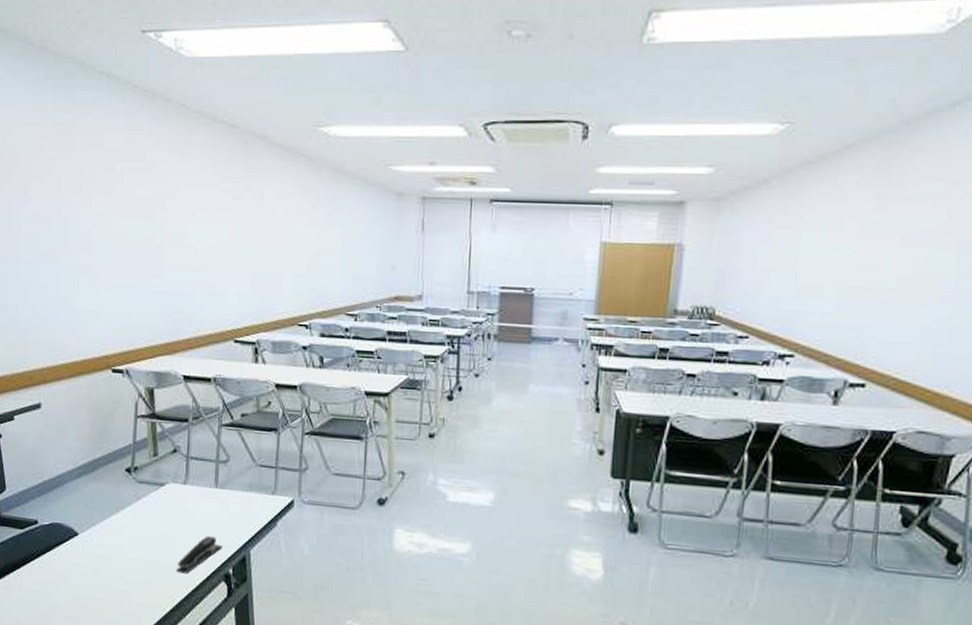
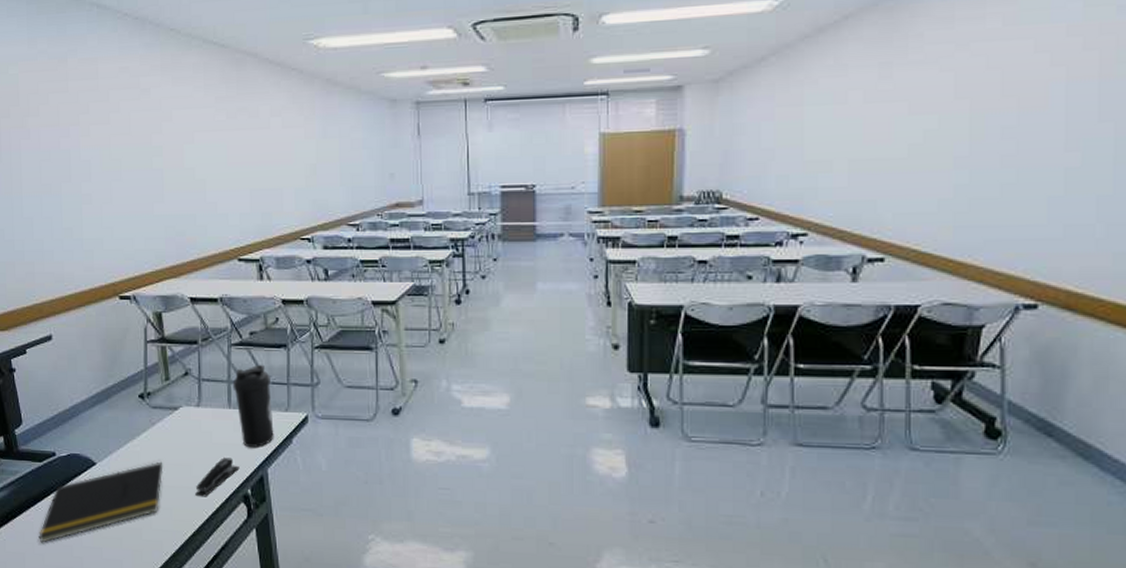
notepad: none [16,536,146,610] -> present [39,461,163,543]
water bottle: none [220,446,259,528] -> present [232,364,274,447]

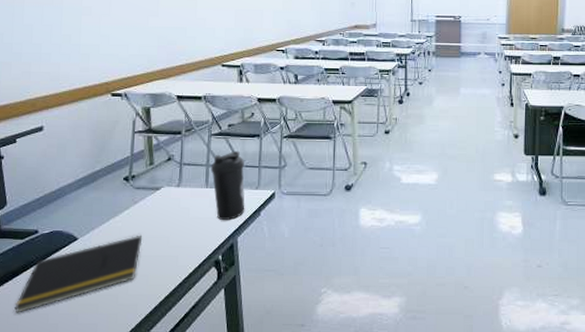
stapler: present [195,457,240,497] -> none [171,229,213,264]

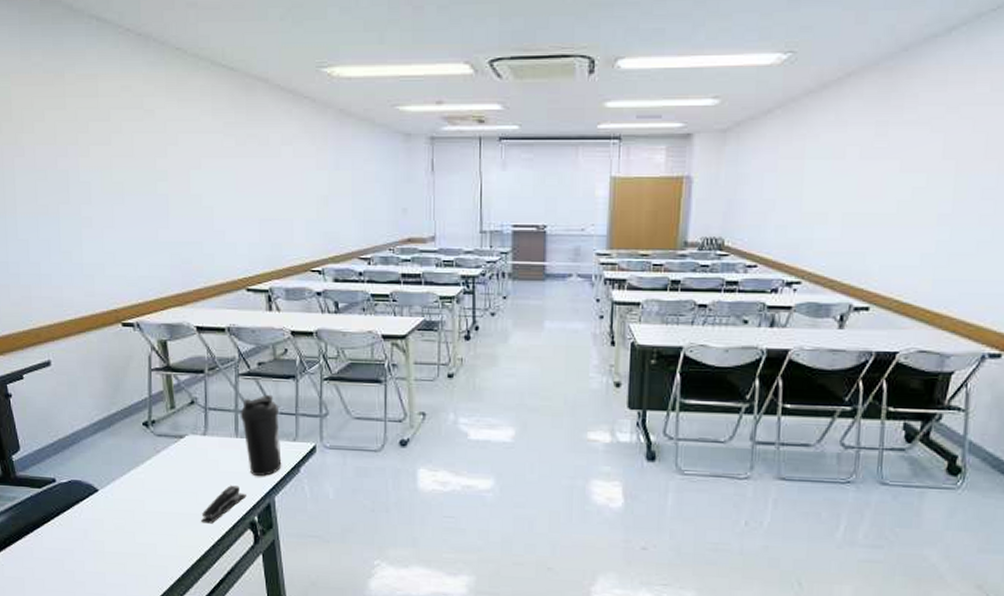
notepad: present [15,235,143,313] -> none [38,488,169,568]
stapler: none [171,229,213,264] -> present [201,485,247,524]

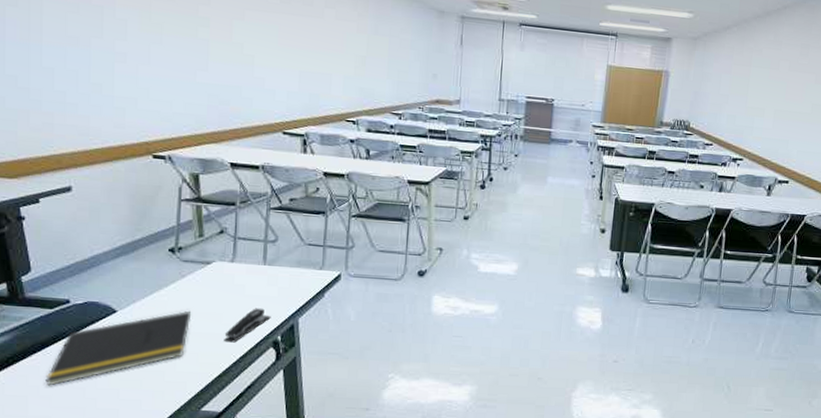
notepad: none [38,488,169,568] -> present [45,310,192,386]
water bottle: present [240,394,282,476] -> none [269,227,307,300]

